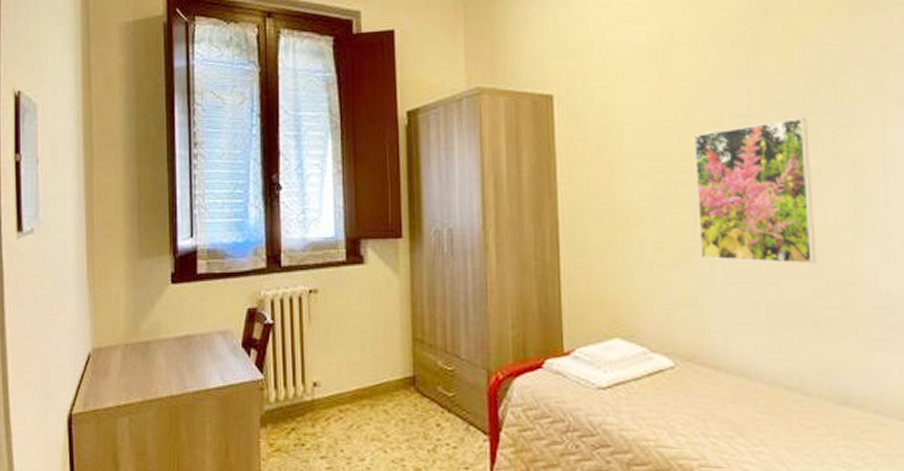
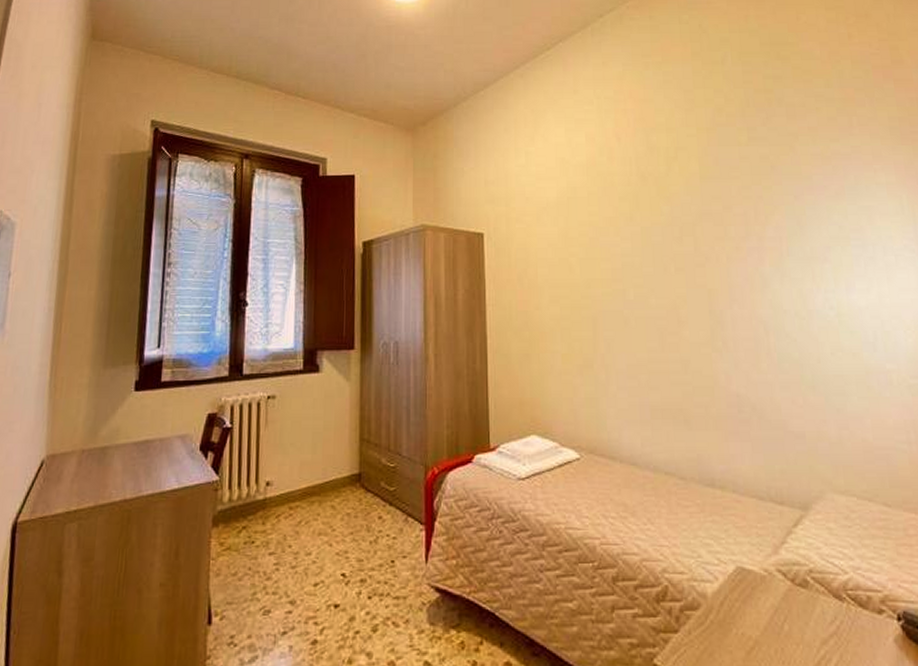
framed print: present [693,117,817,264] -> none [591,257,686,372]

